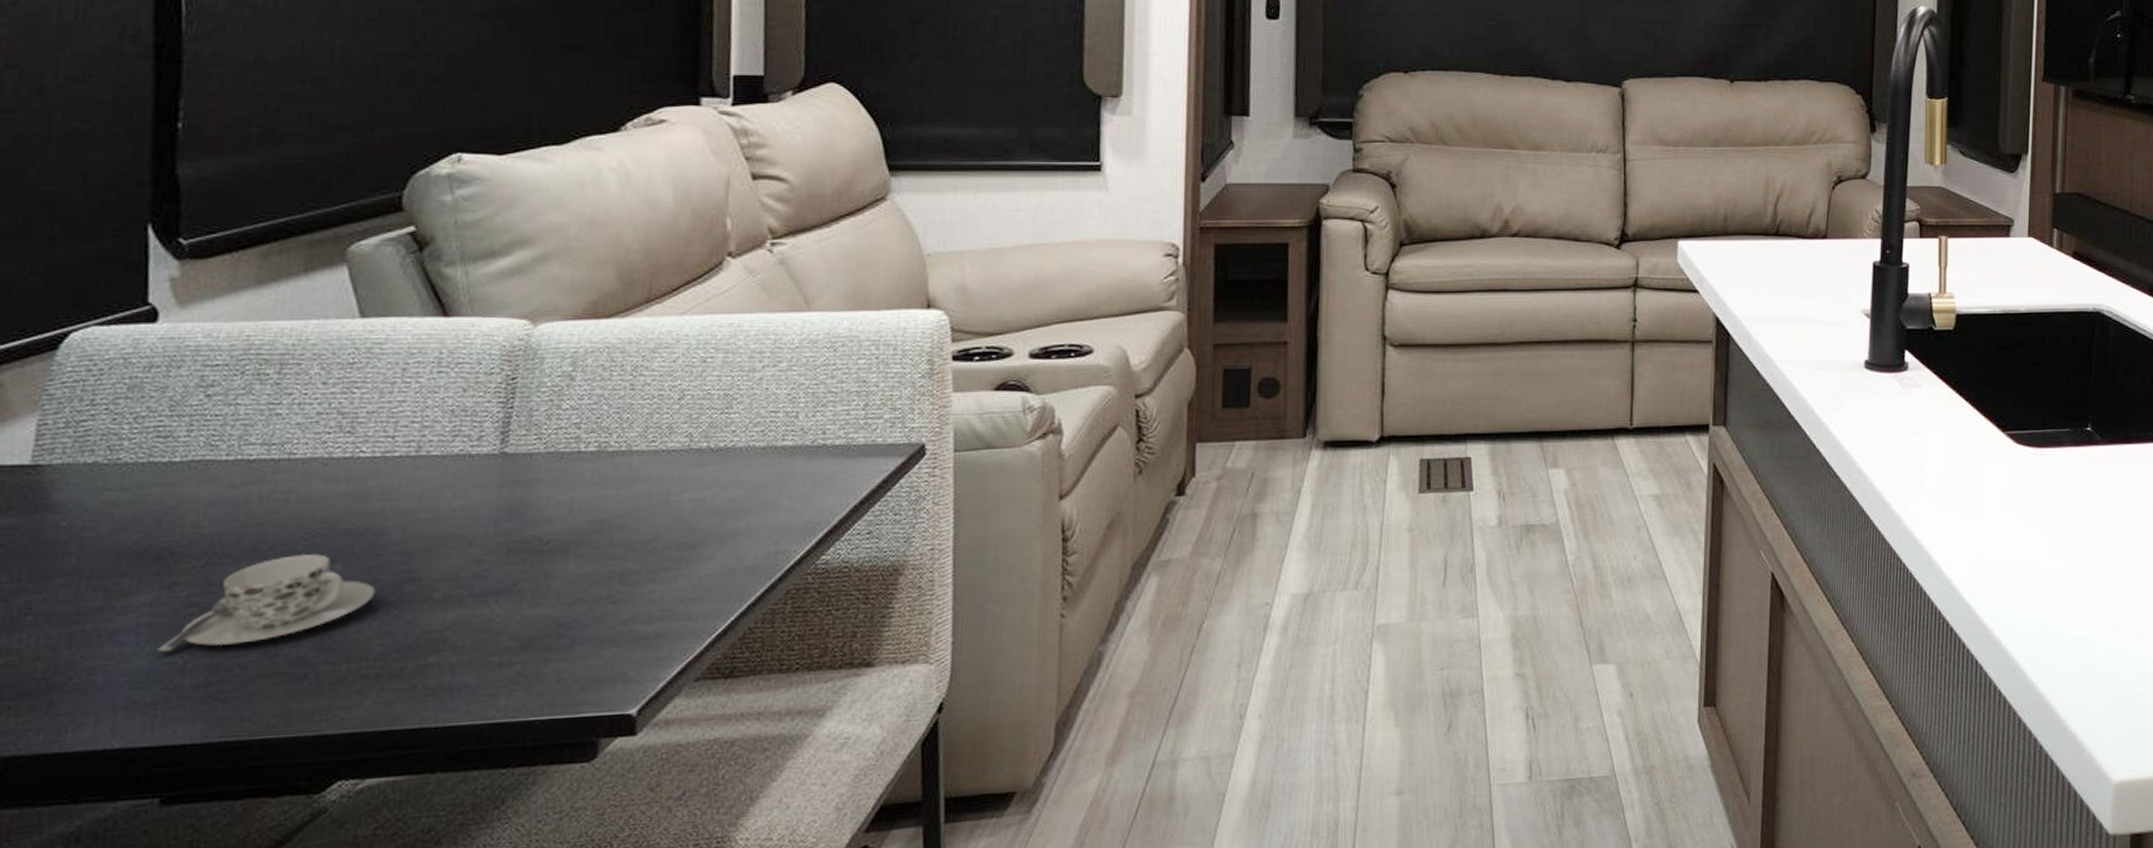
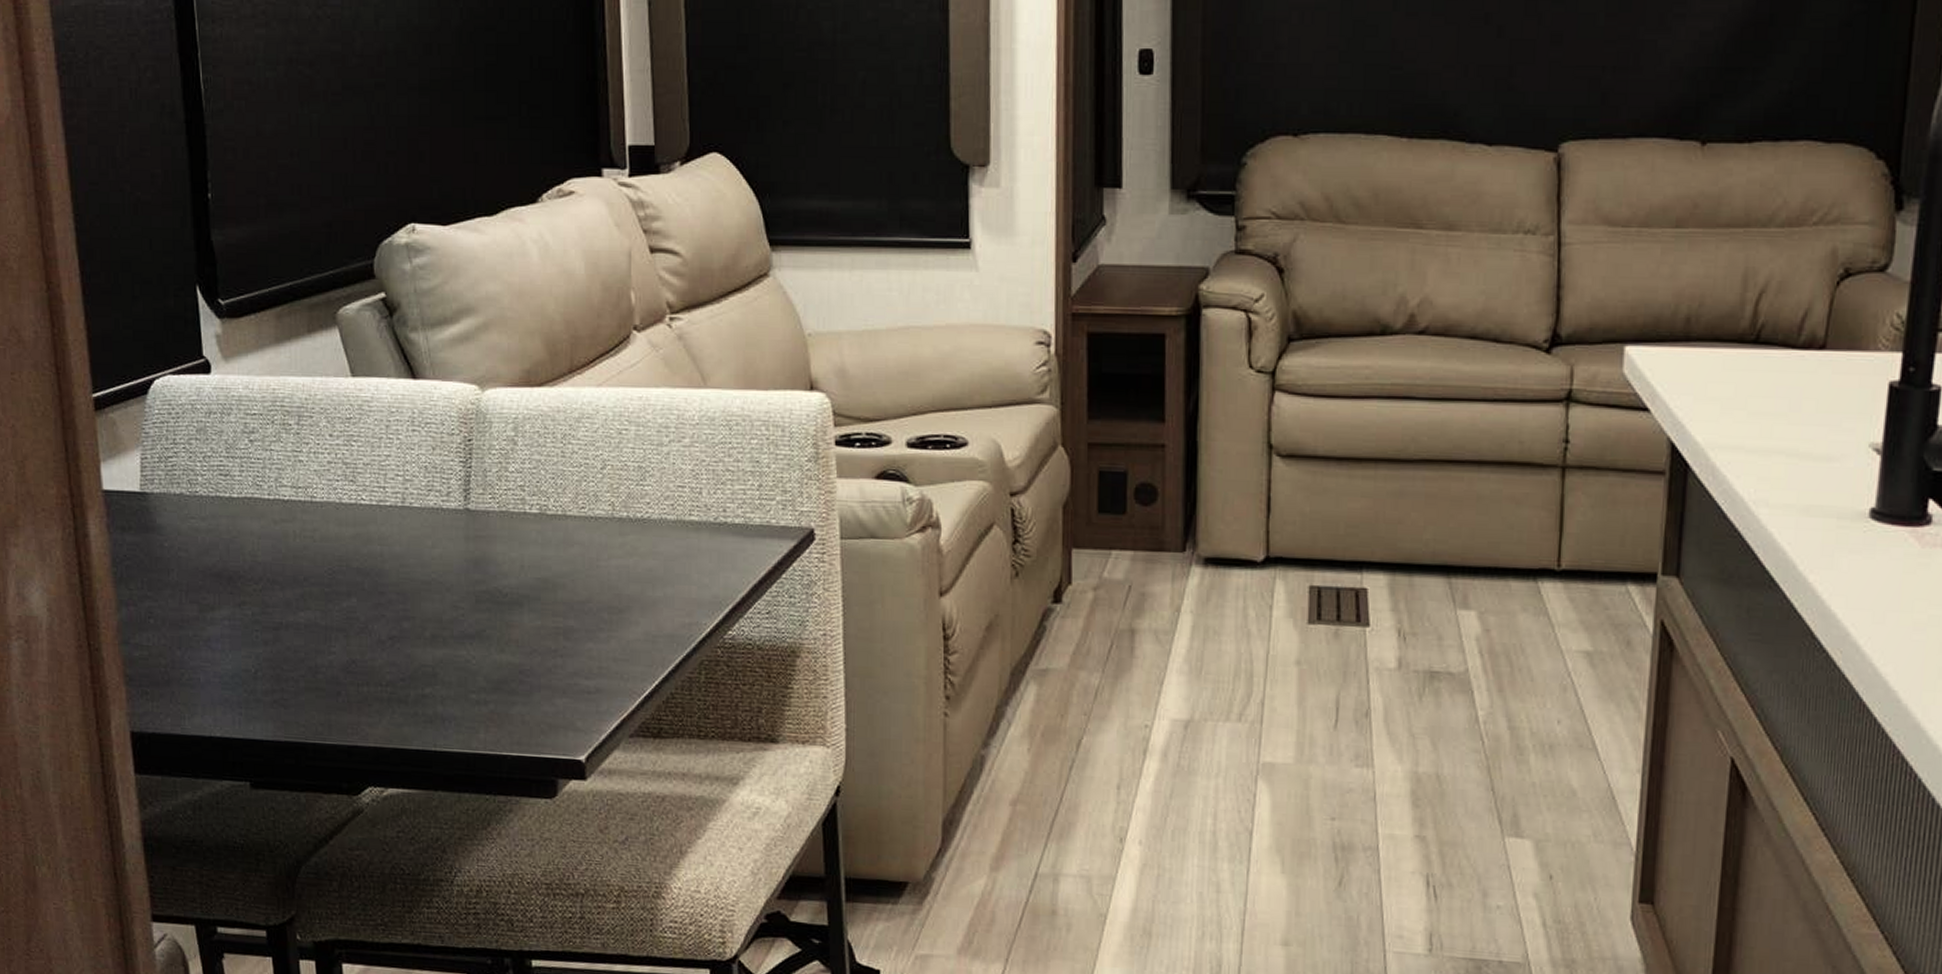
teacup: present [156,553,376,653] -> none [236,586,382,661]

